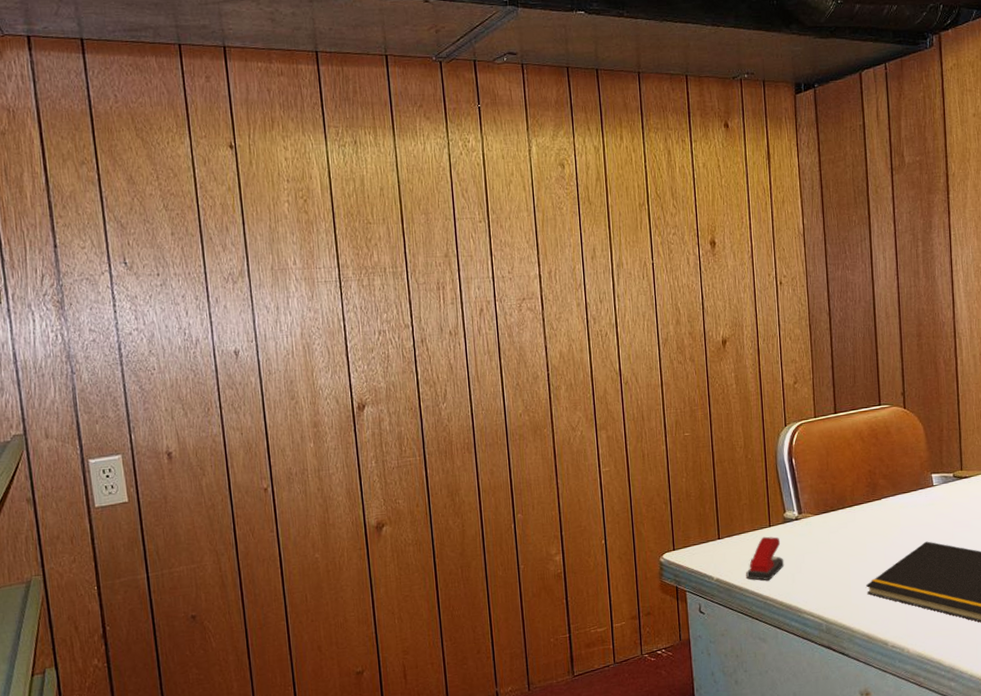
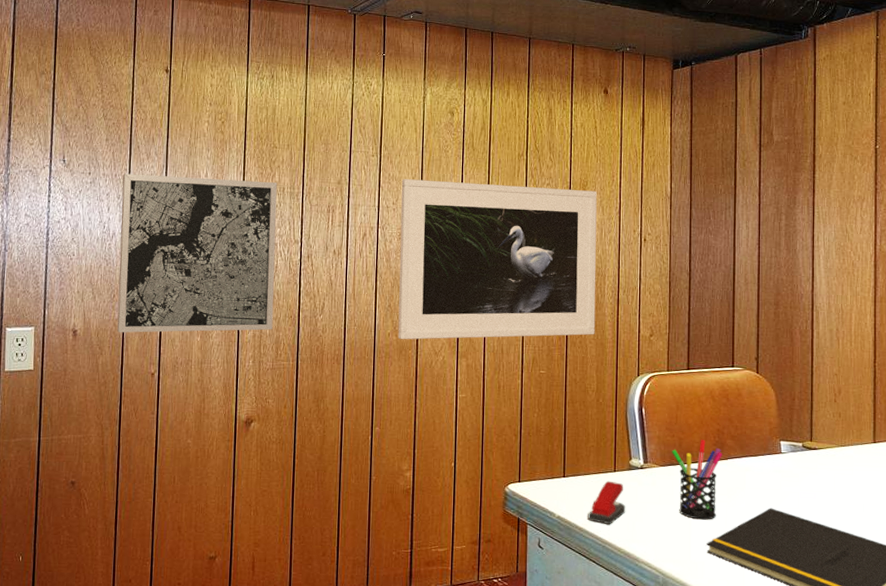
wall art: none [197,263,393,450] -> present [117,173,277,333]
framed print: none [515,236,738,419] -> present [398,179,597,340]
pen holder: none [824,482,876,563] -> present [671,439,722,520]

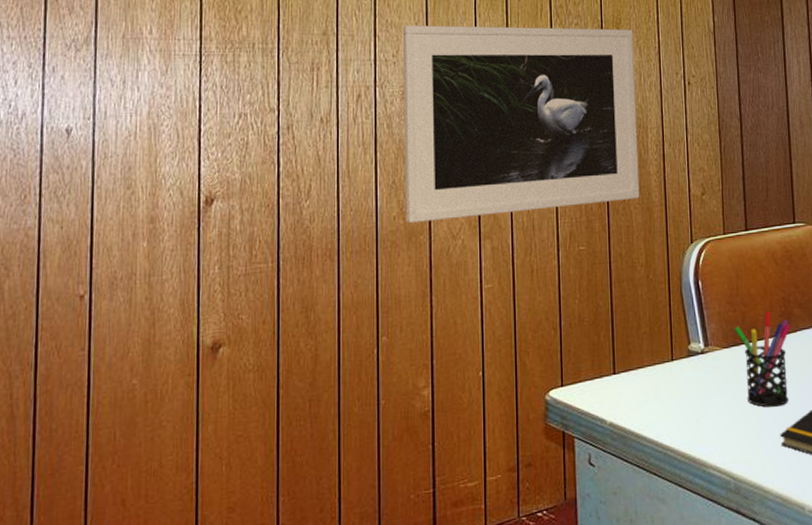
wall art: present [117,173,277,333] -> none [29,34,246,246]
stapler: present [588,480,626,525] -> none [644,372,688,427]

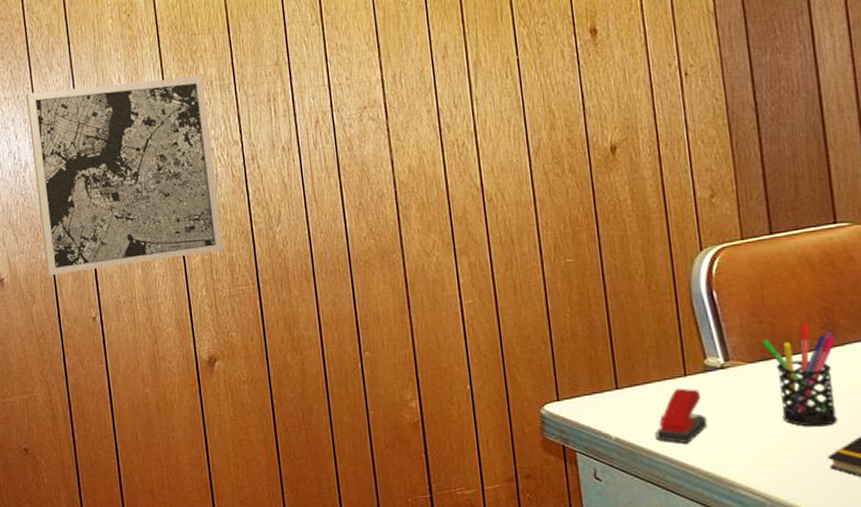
wall art: none [29,34,246,246] -> present [25,76,224,276]
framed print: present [402,25,640,224] -> none [353,21,634,243]
stapler: none [644,372,688,427] -> present [655,388,708,444]

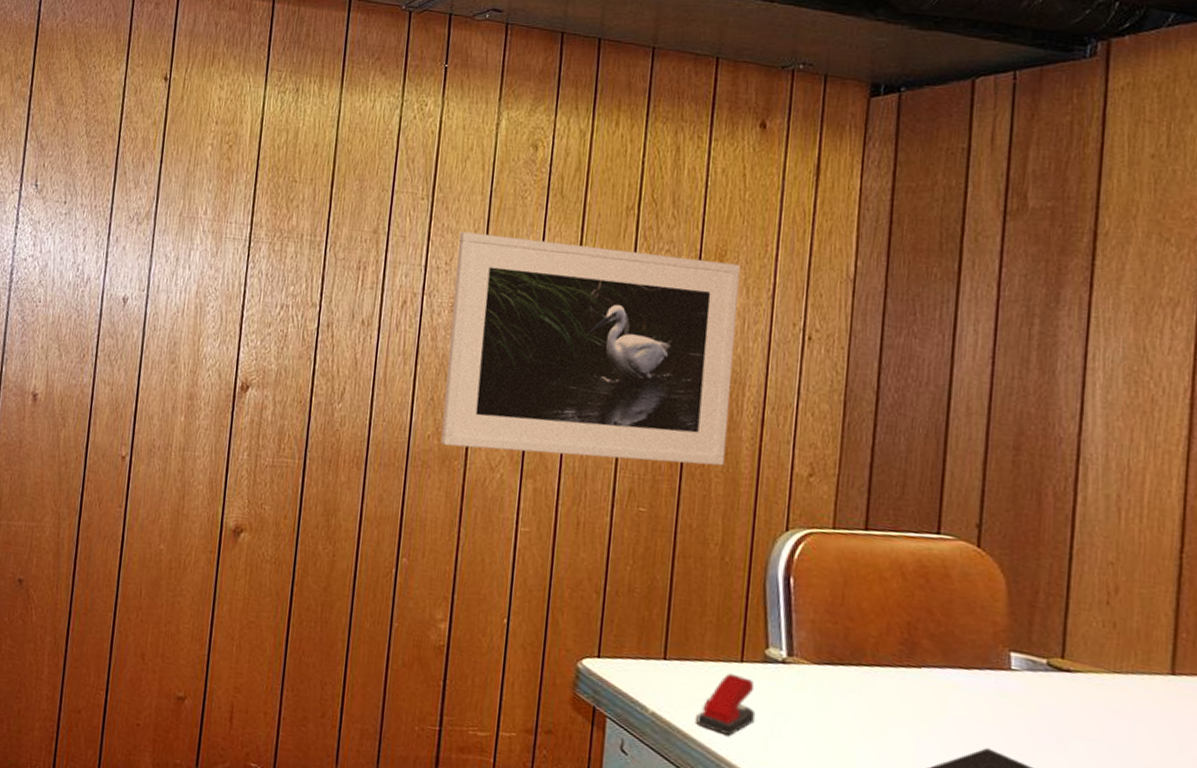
wall art: present [25,76,224,276] -> none [84,205,295,417]
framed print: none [353,21,634,243] -> present [440,232,740,467]
pen holder: present [761,322,839,427] -> none [831,632,913,752]

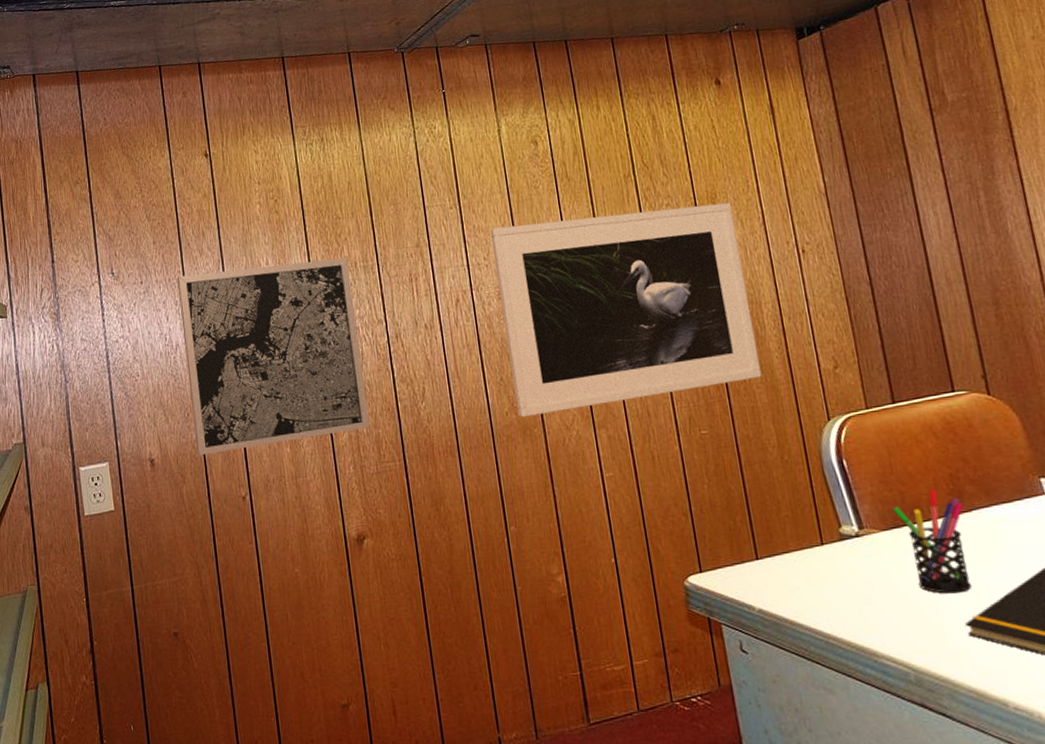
wall art: none [84,205,295,417] -> present [176,258,370,456]
stapler: present [696,673,756,737] -> none [797,557,848,614]
pen holder: none [831,632,913,752] -> present [892,489,973,594]

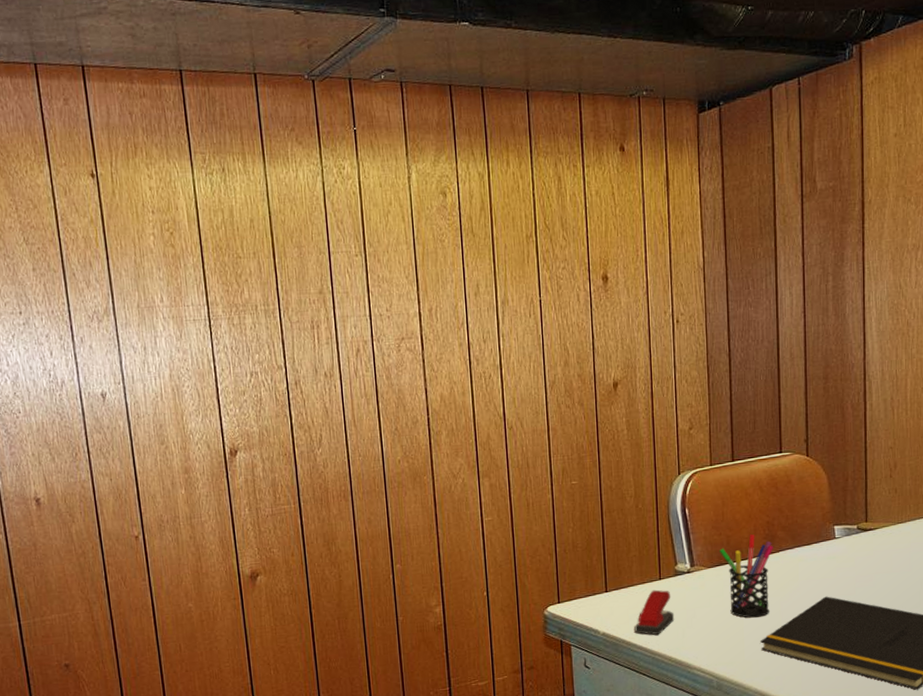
wall art: present [176,258,370,456] -> none [61,300,266,496]
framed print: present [489,202,762,418] -> none [393,270,629,466]
stapler: none [797,557,848,614] -> present [634,589,675,636]

